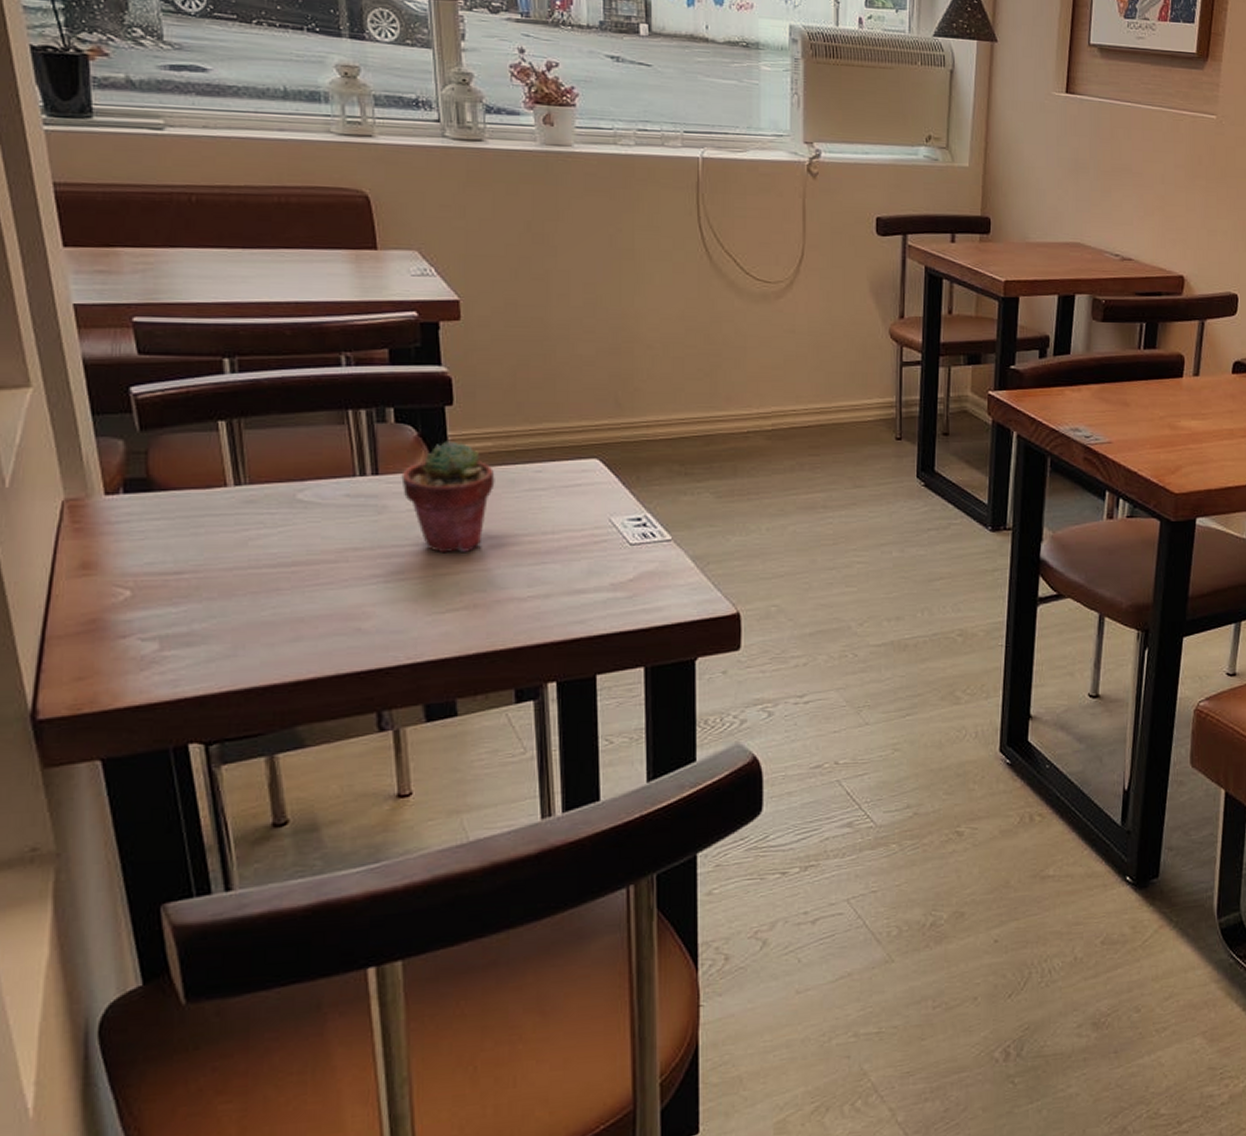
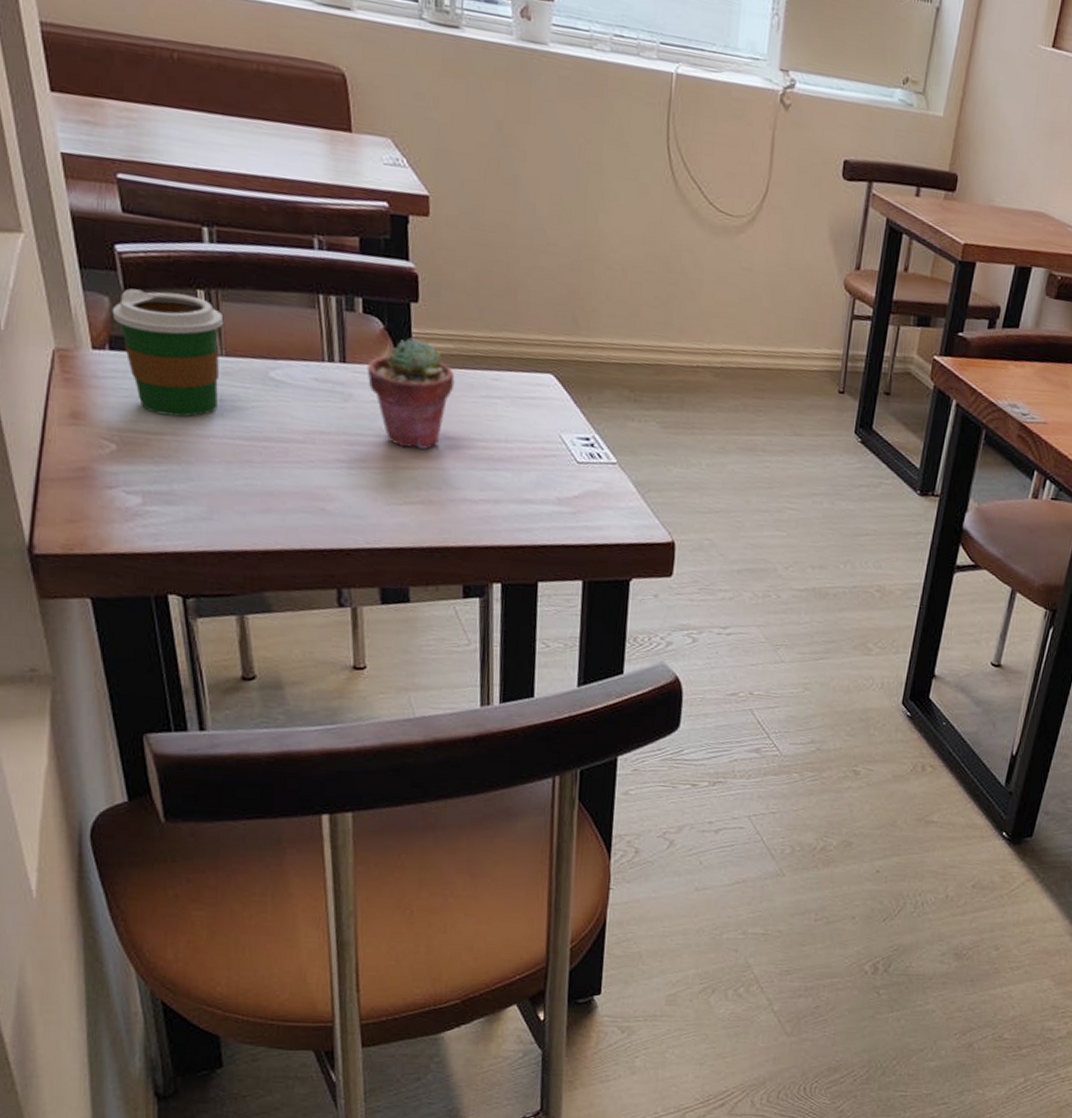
coffee cup: none [126,427,247,553] -> present [112,288,224,417]

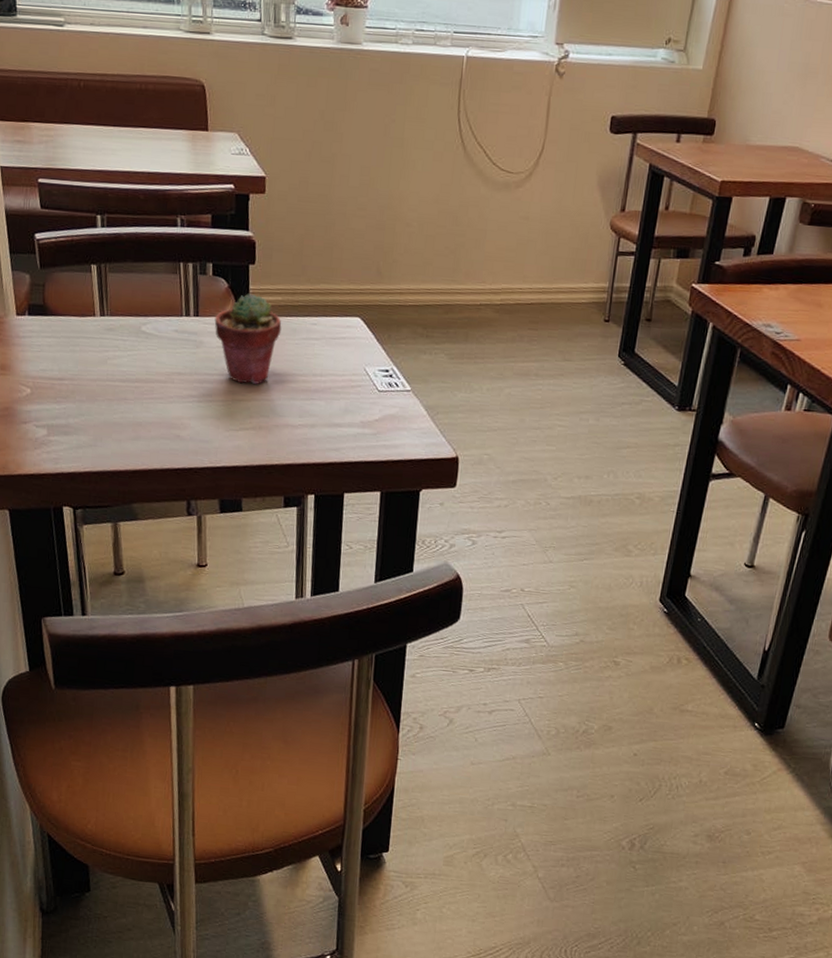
coffee cup: present [112,288,224,417] -> none [31,267,110,366]

